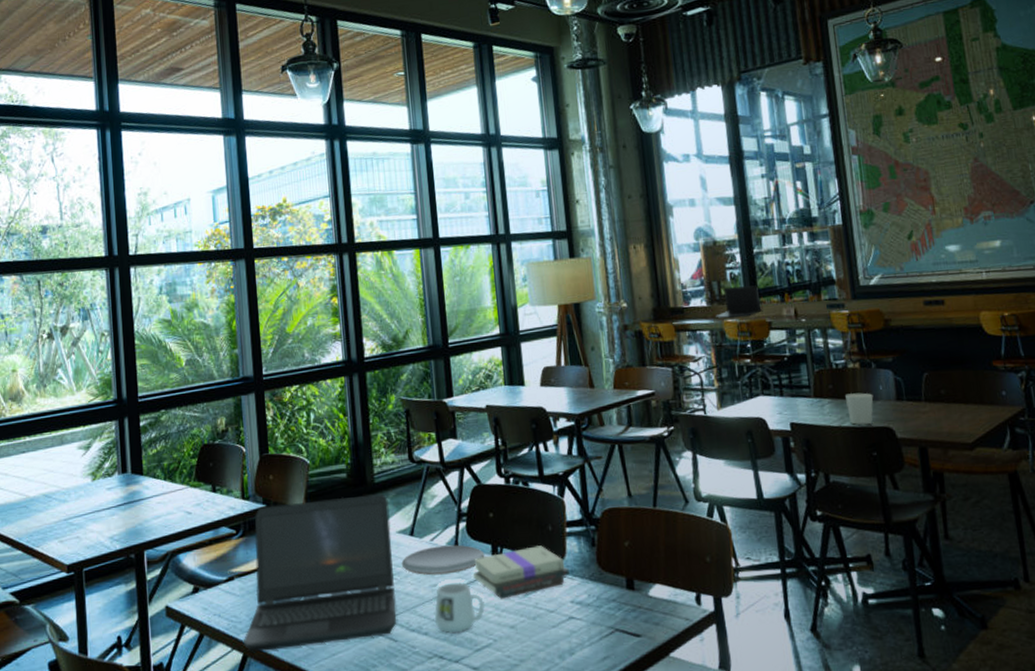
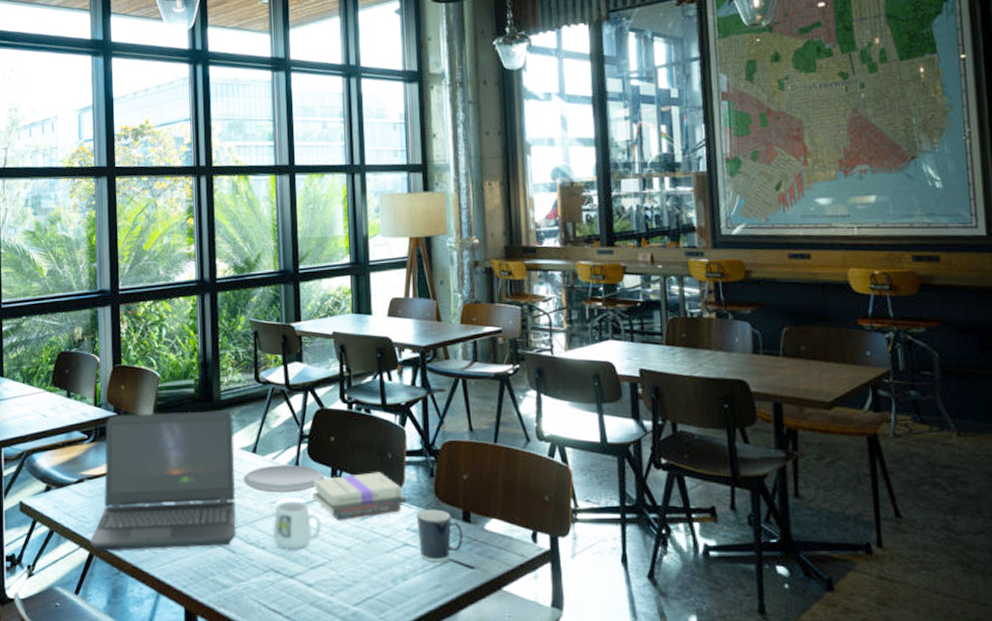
mug: none [580,579,628,634] -> present [416,509,463,562]
laptop computer: present [716,285,762,319] -> none [569,228,617,261]
dixie cup: present [845,392,874,426] -> none [699,343,729,377]

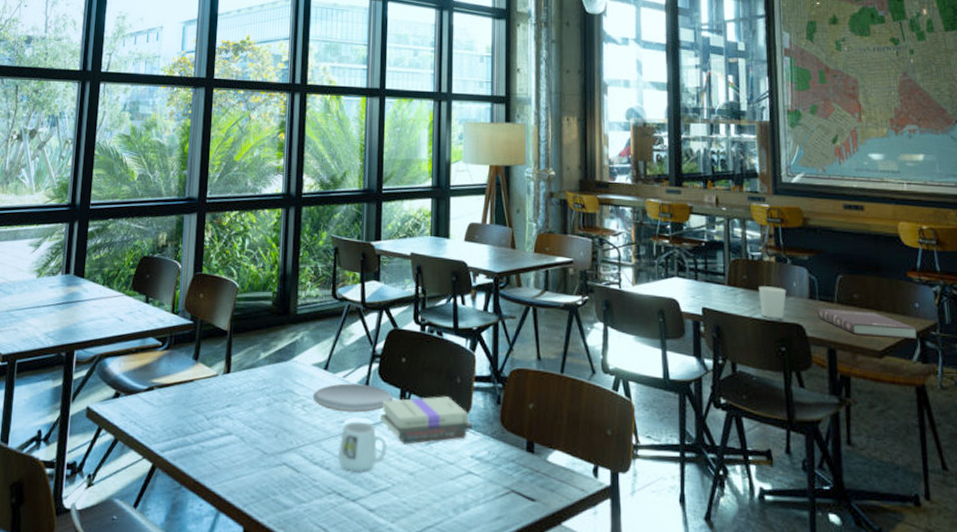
laptop computer: present [90,410,236,551] -> none [153,323,309,465]
mug: present [416,509,463,562] -> none [481,437,525,493]
dixie cup: none [699,343,729,377] -> present [759,286,787,320]
book: none [760,362,869,389] -> present [816,308,918,340]

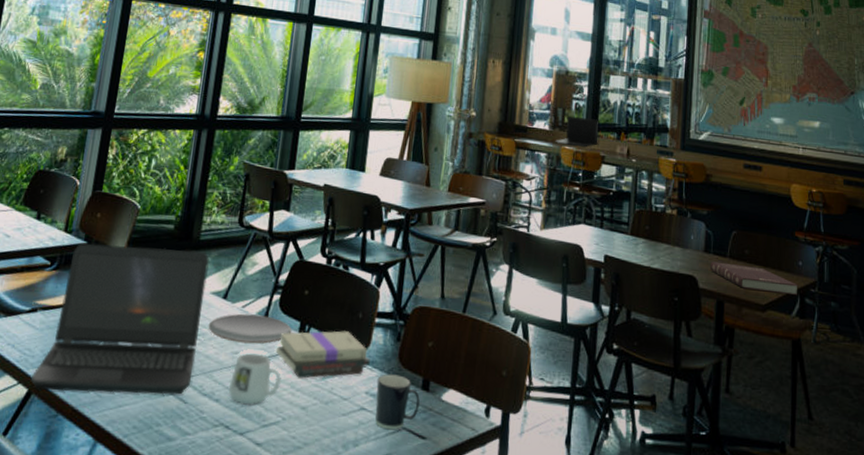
laptop computer: none [153,323,309,465] -> present [30,243,210,395]
mug: none [481,437,525,493] -> present [375,374,420,430]
laptop computer: none [639,167,684,199] -> present [555,115,599,148]
dixie cup: present [759,286,787,320] -> none [658,237,684,271]

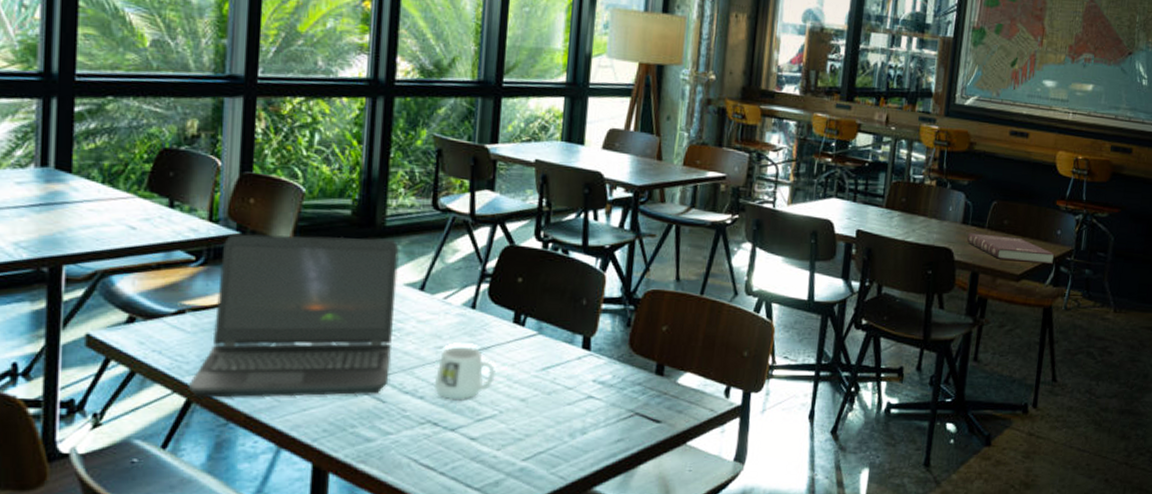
plate: present [208,313,292,344] -> none [404,305,505,337]
books: present [275,330,370,378] -> none [487,319,597,370]
mug: present [375,374,420,430] -> none [604,360,654,416]
laptop computer: present [555,115,599,148] -> none [806,78,856,115]

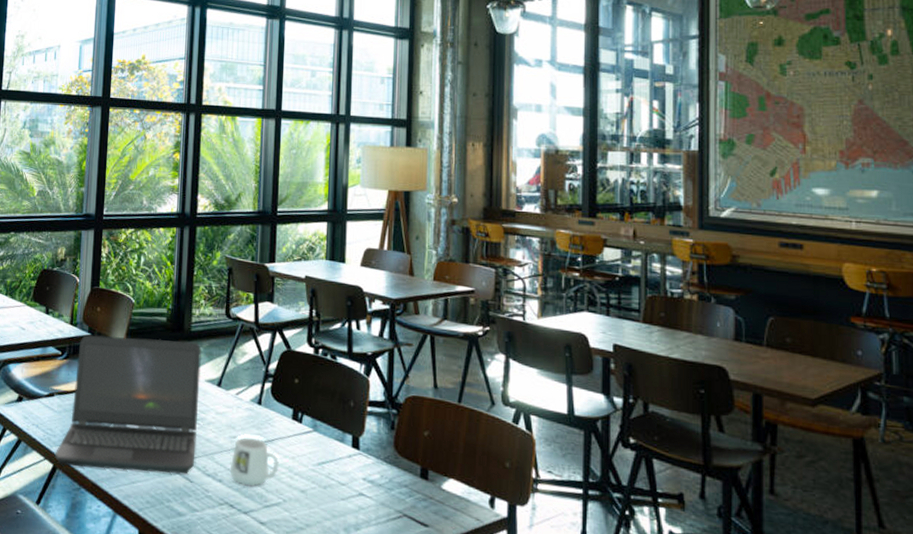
book: present [966,233,1055,265] -> none [742,350,858,390]

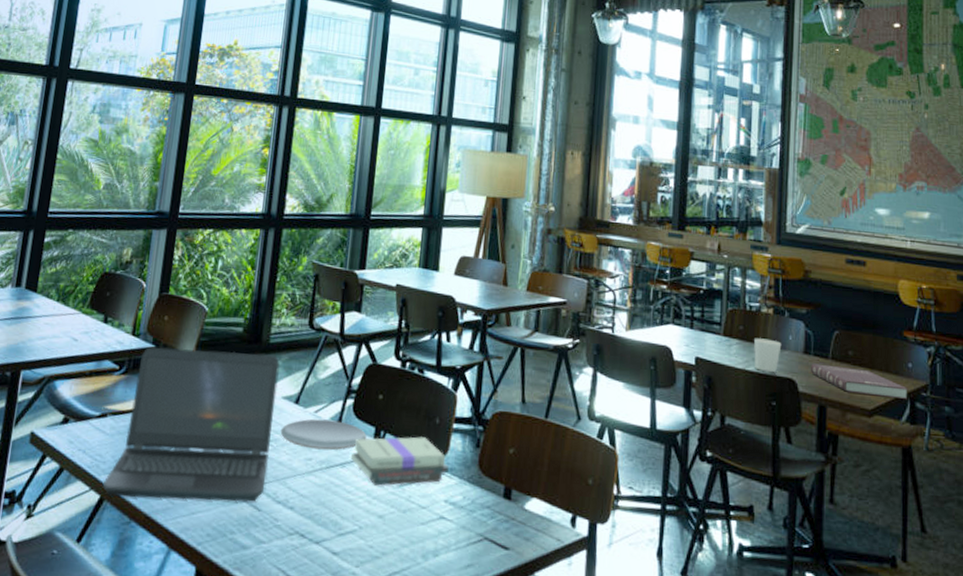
plate: none [206,400,286,430] -> present [280,419,367,450]
mug: present [230,436,280,486] -> none [303,458,358,512]
books: none [271,418,365,463] -> present [350,436,449,486]
dixie cup: none [678,325,709,361] -> present [754,338,782,373]
book: none [742,350,858,390] -> present [810,363,908,400]

